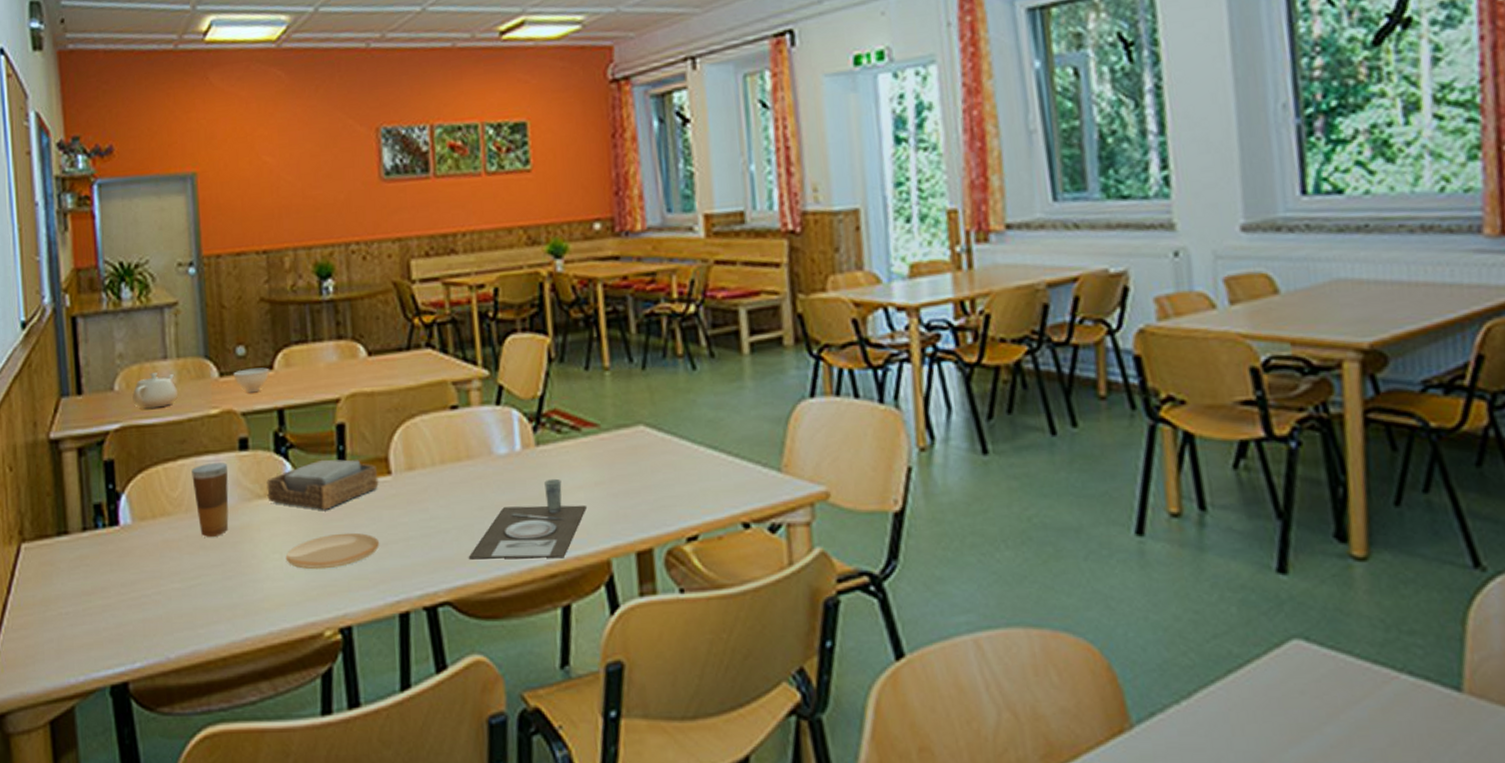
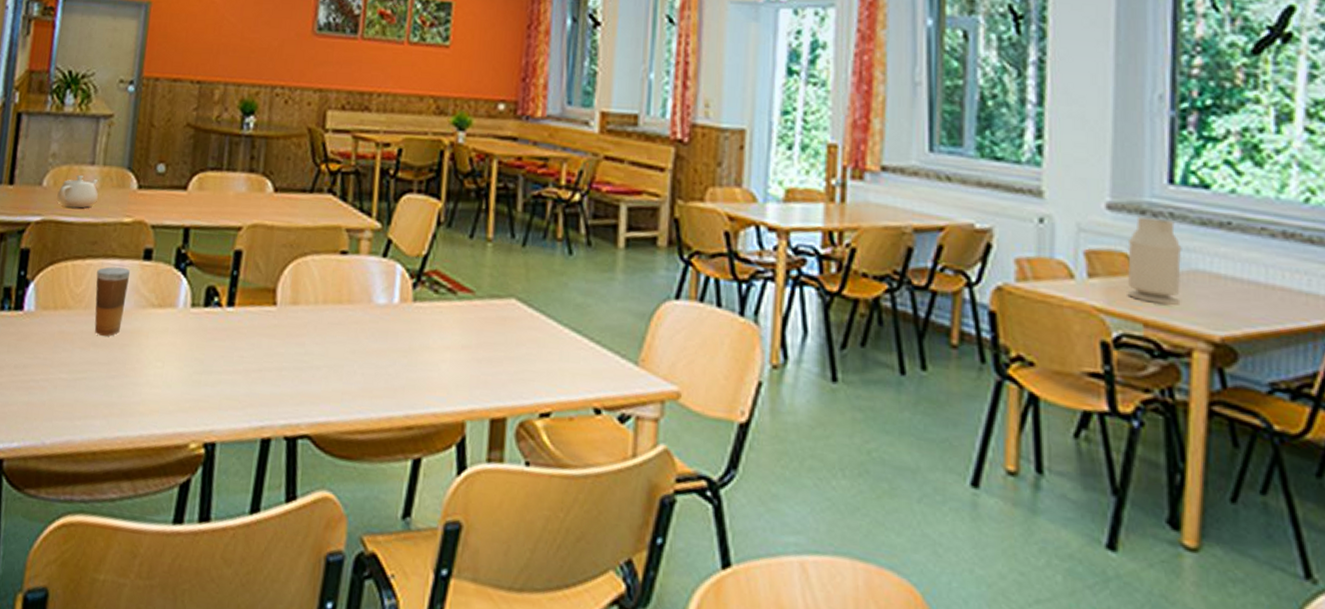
bowl: present [233,367,269,393] -> none [150,185,183,209]
napkin holder: present [266,459,379,510] -> none [160,280,265,329]
plate: present [285,532,380,570] -> none [166,352,255,385]
place setting: present [468,478,586,559] -> none [333,335,450,411]
water jug: none [1267,232,1325,320] -> present [1127,216,1182,305]

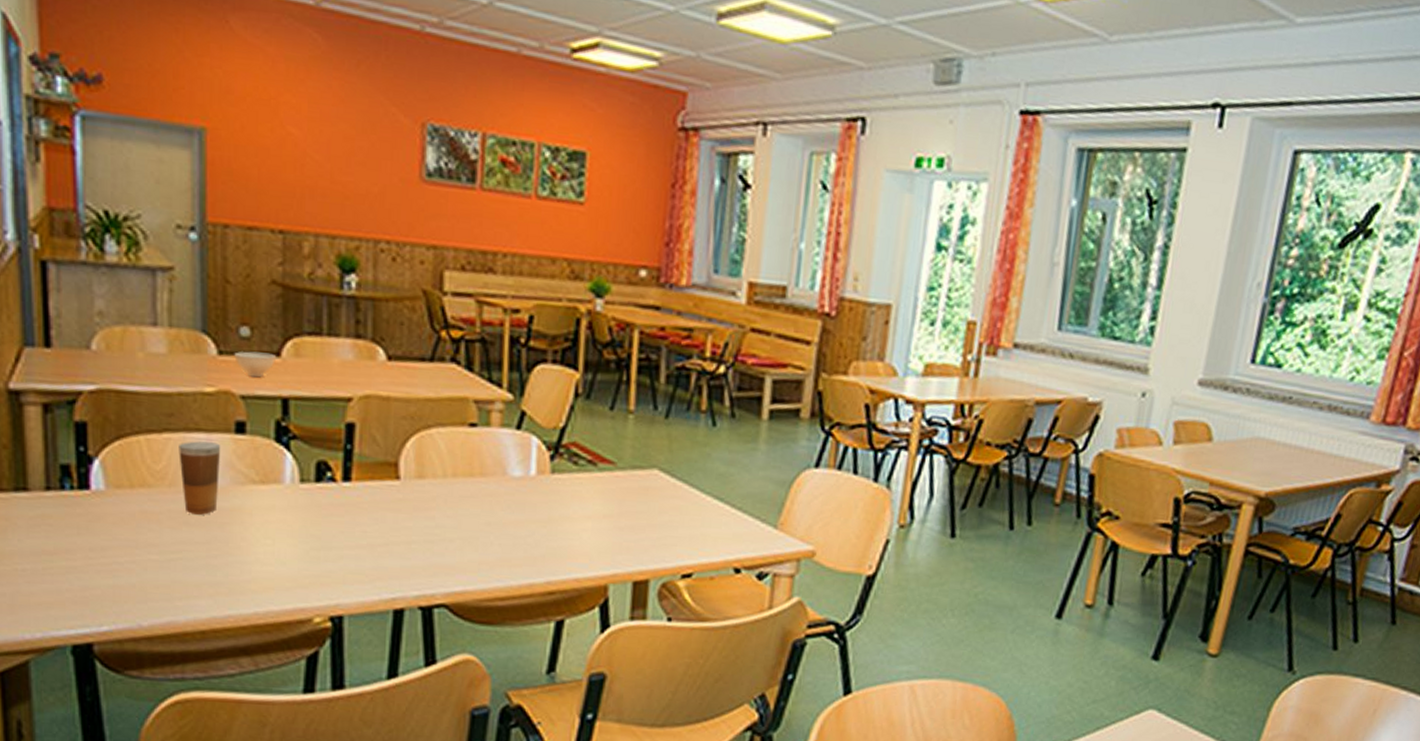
teapot: present [57,175,99,208] -> none [113,338,169,376]
bowl: none [150,185,183,209] -> present [234,351,276,378]
water jug: present [1127,216,1182,305] -> none [1201,391,1251,467]

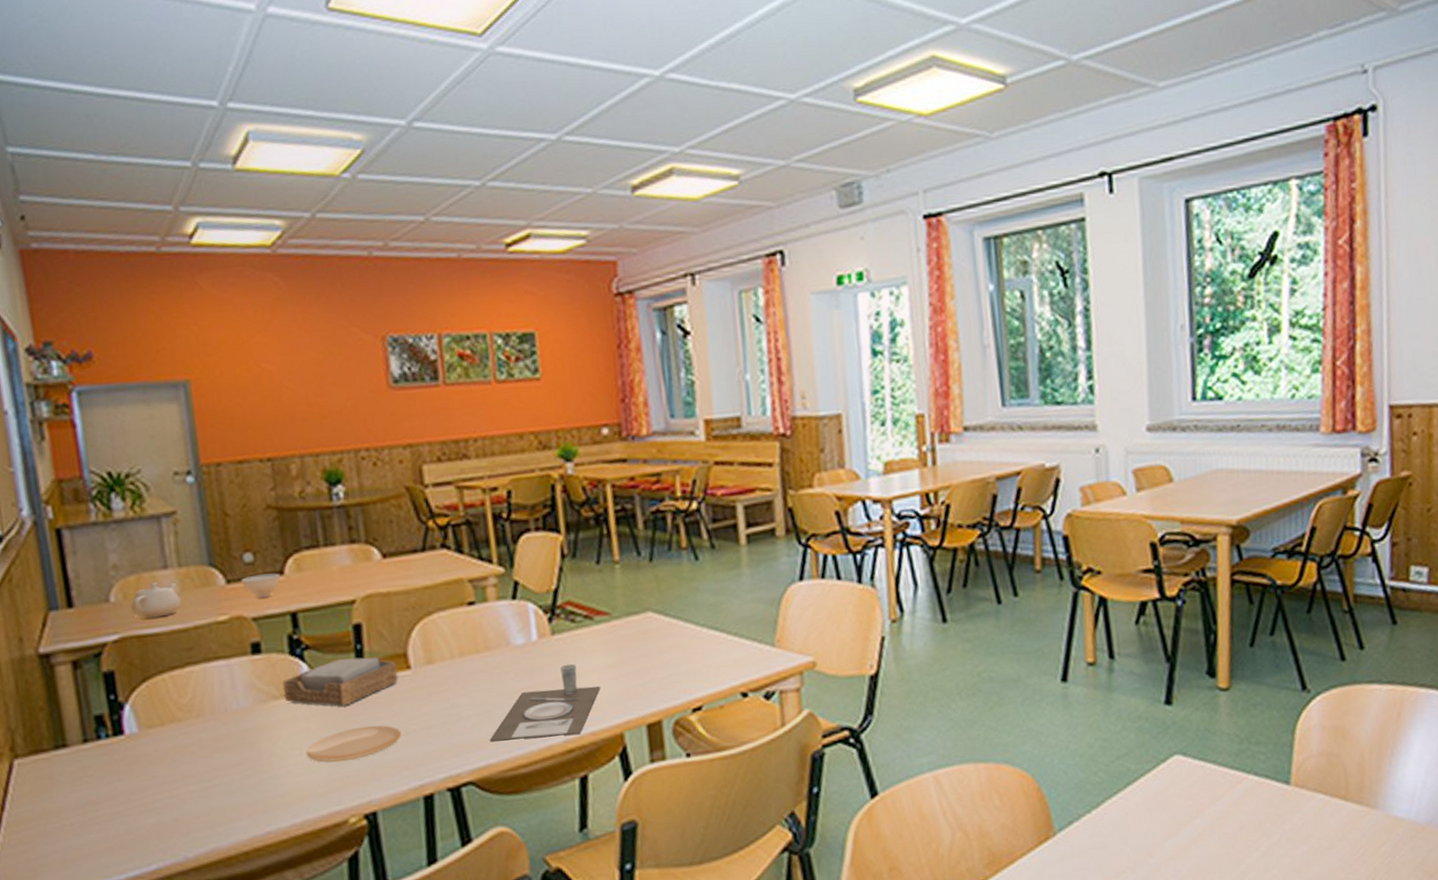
teapot: none [113,338,169,376] -> present [131,582,183,619]
beverage cup: present [179,441,220,515] -> none [201,667,244,740]
napkin holder: none [263,455,386,504] -> present [282,657,399,706]
plate: none [278,528,381,561] -> present [305,725,402,763]
place setting: none [470,506,592,577] -> present [489,664,600,741]

